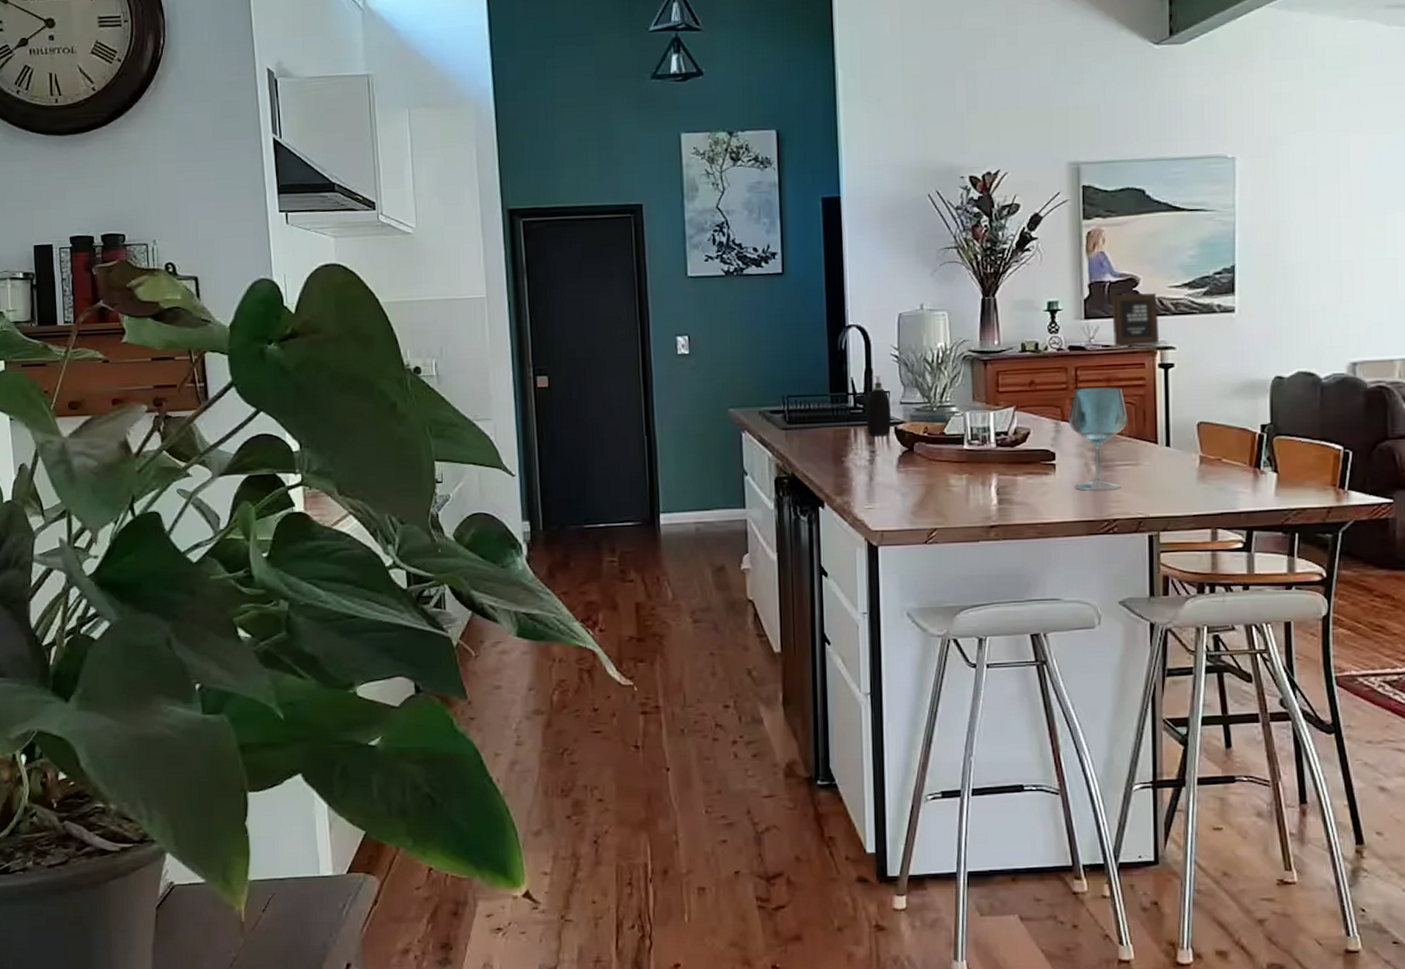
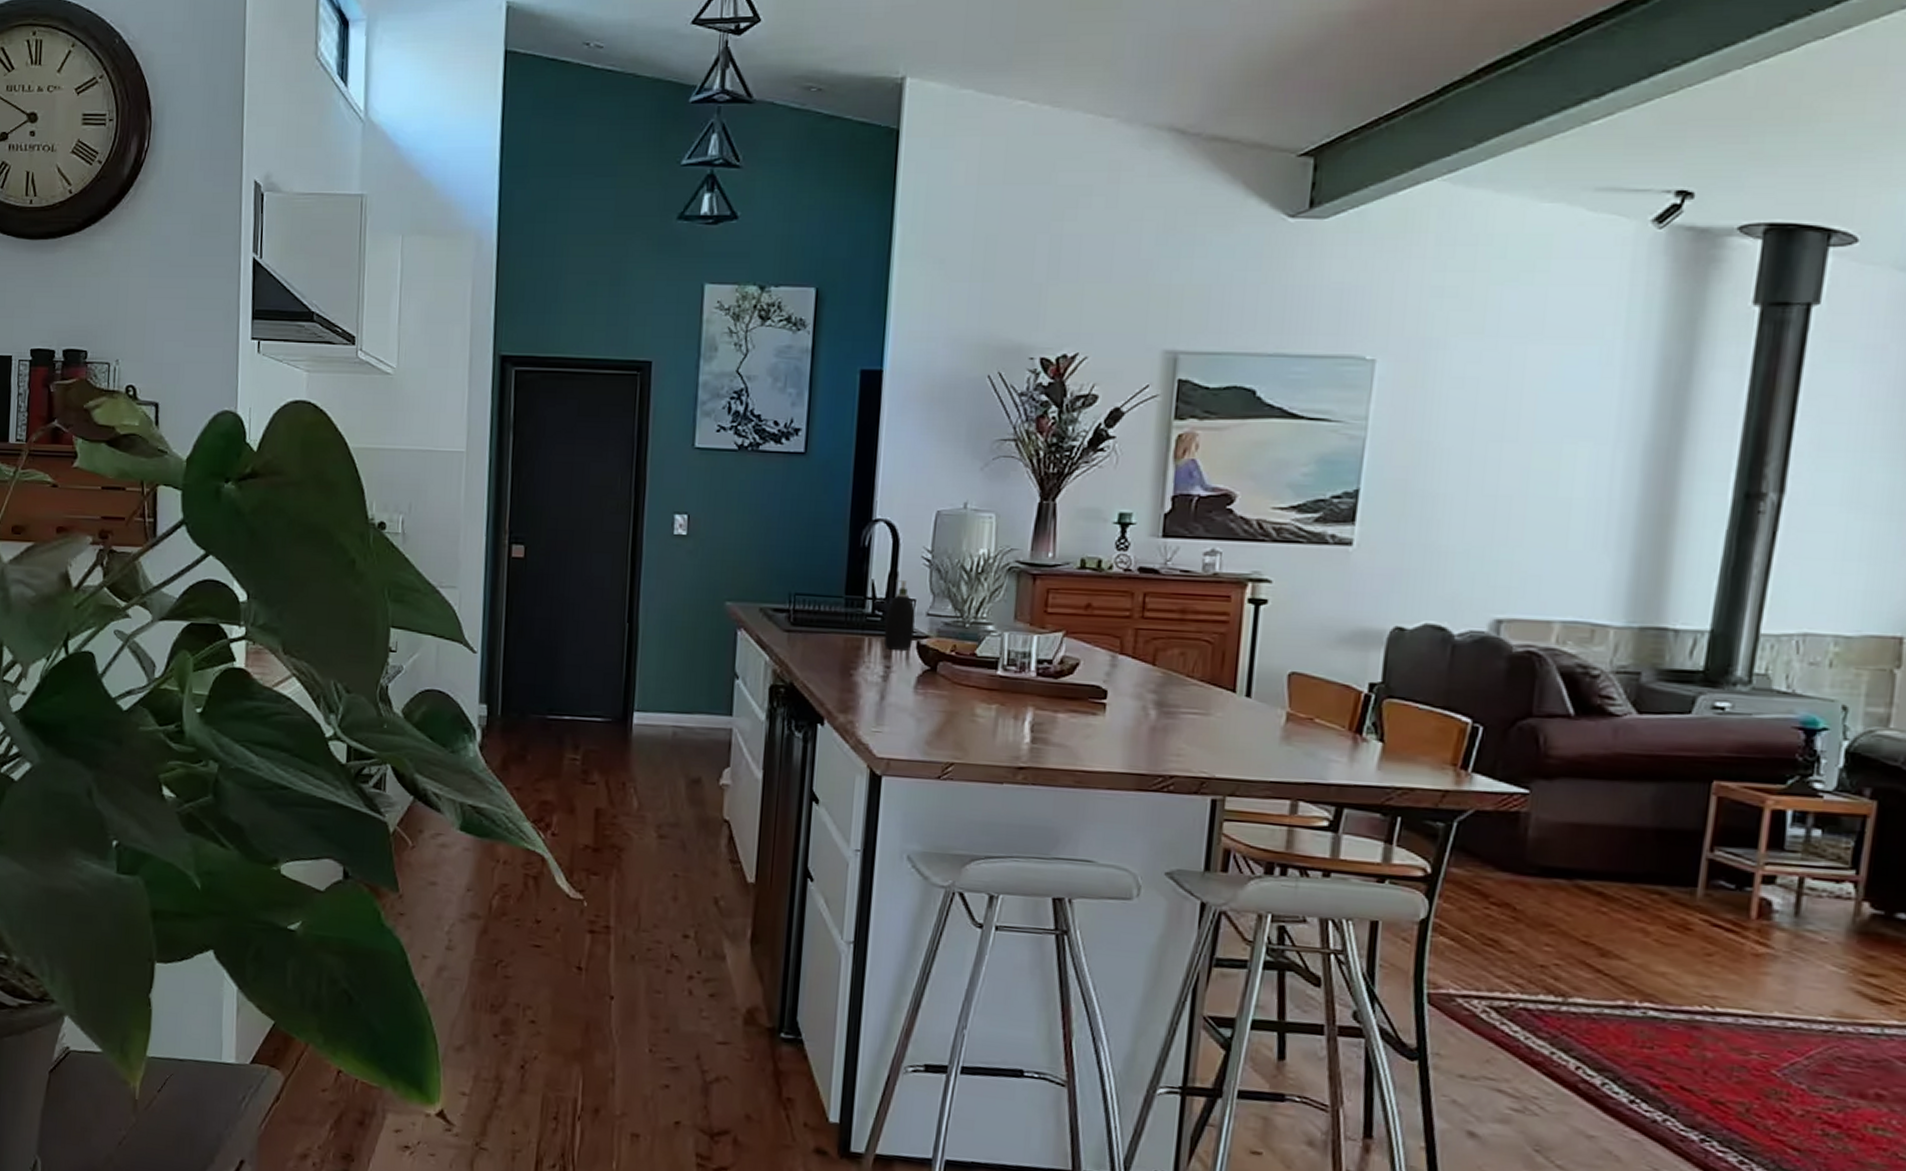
wine glass: present [1069,387,1128,492] -> none [1127,618,1203,742]
picture frame: present [1111,293,1160,347] -> none [1195,512,1256,575]

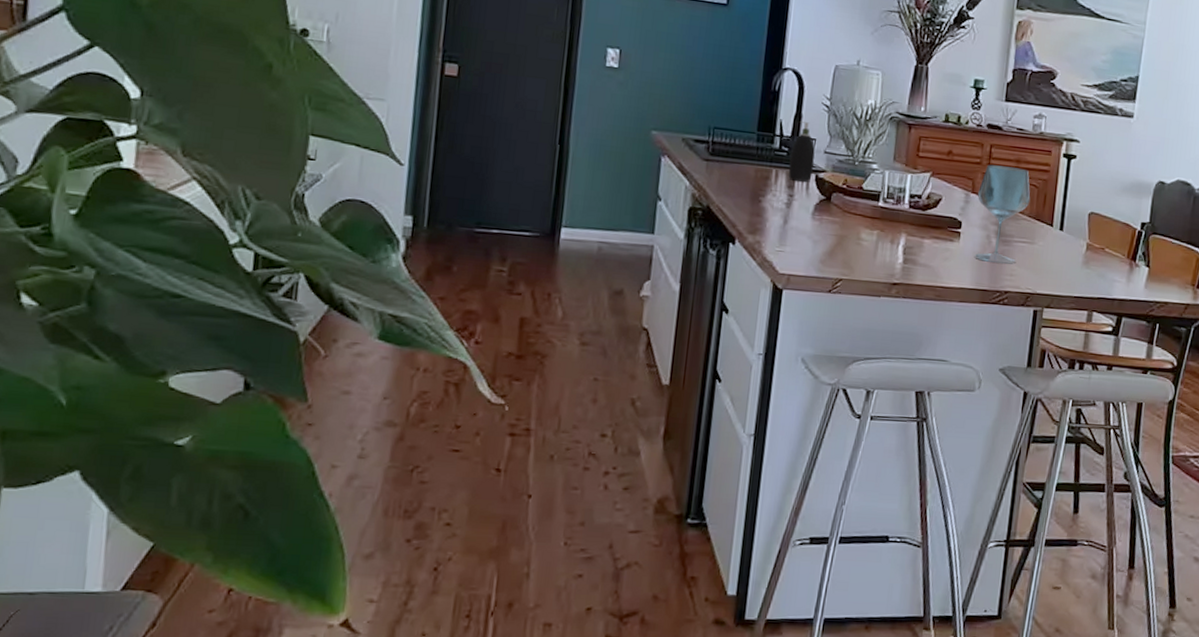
wine glass: none [1127,618,1203,742] -> present [975,164,1031,265]

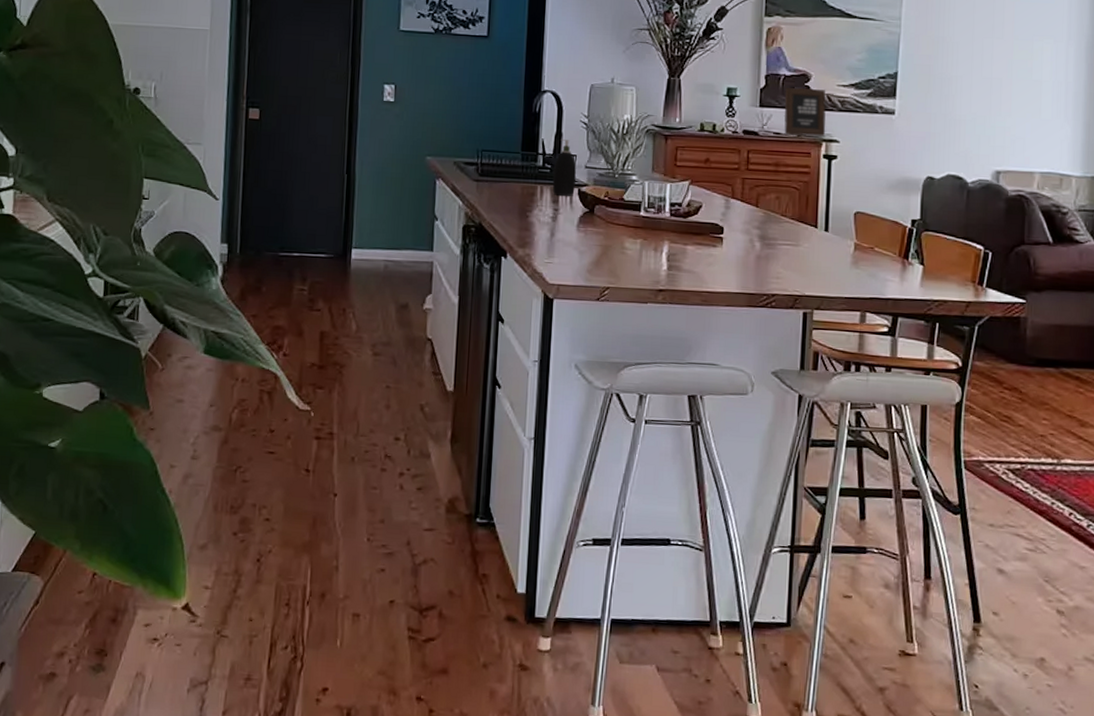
wine glass: present [975,164,1031,265] -> none [738,170,792,268]
picture frame: none [1027,84,1070,136] -> present [784,88,826,137]

